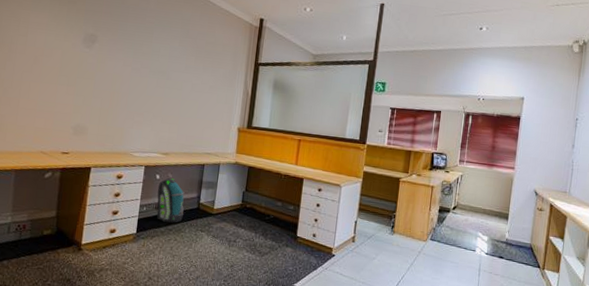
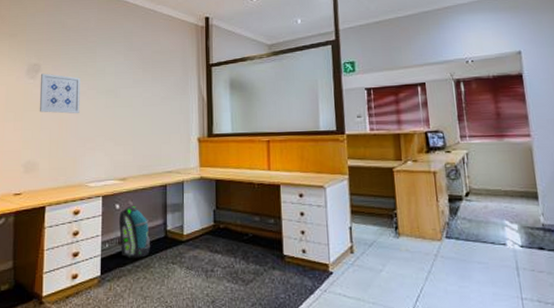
wall art: none [92,44,135,88] -> present [39,73,80,114]

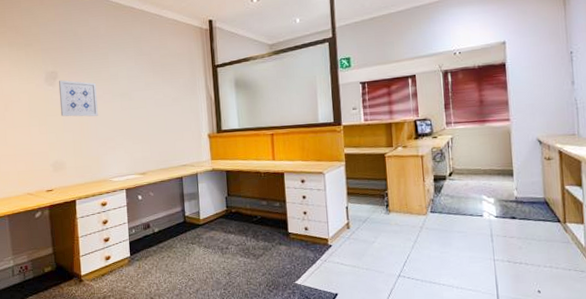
backpack: present [118,205,150,258] -> none [142,196,172,241]

